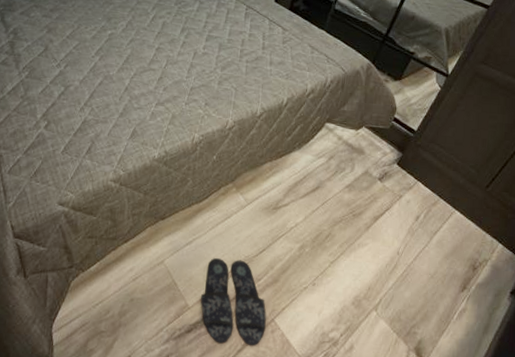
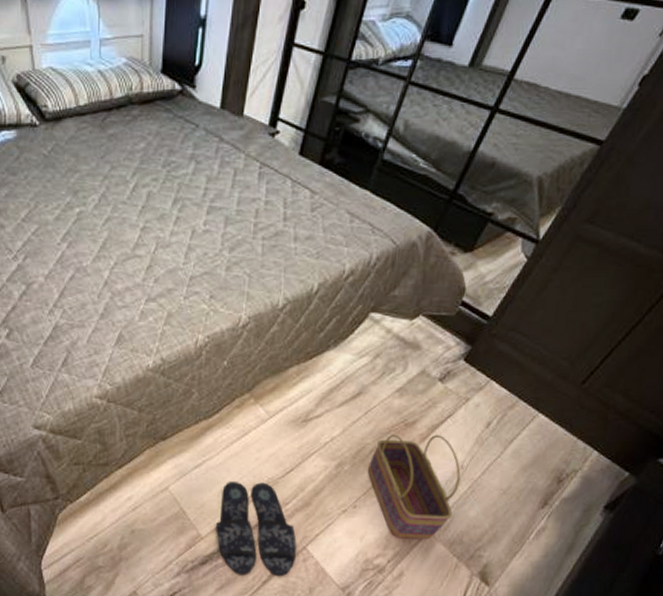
basket: none [324,223,397,317] -> present [367,434,461,540]

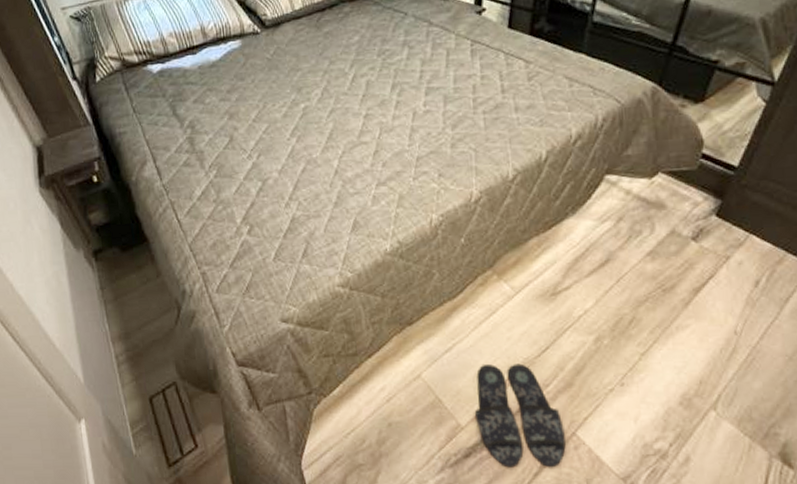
basket: present [367,434,461,540] -> none [629,299,736,419]

